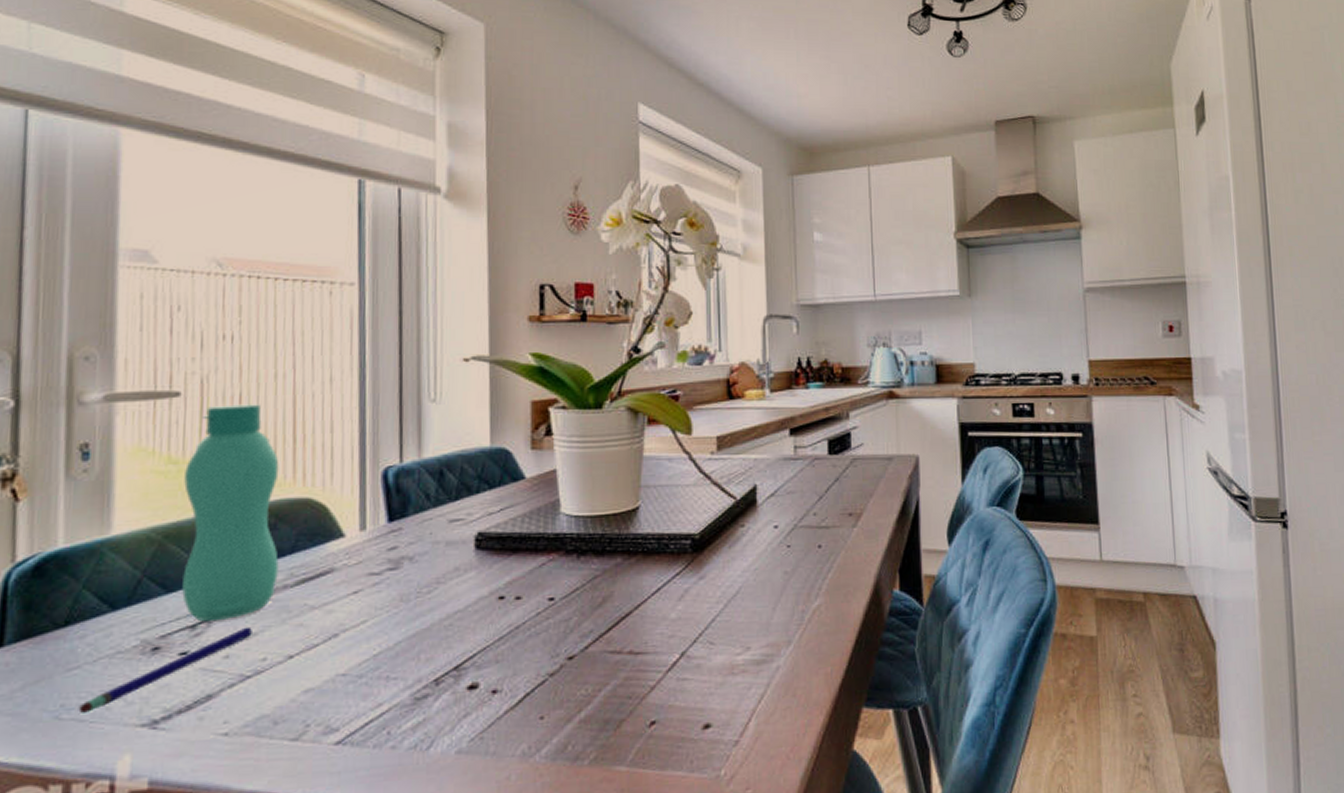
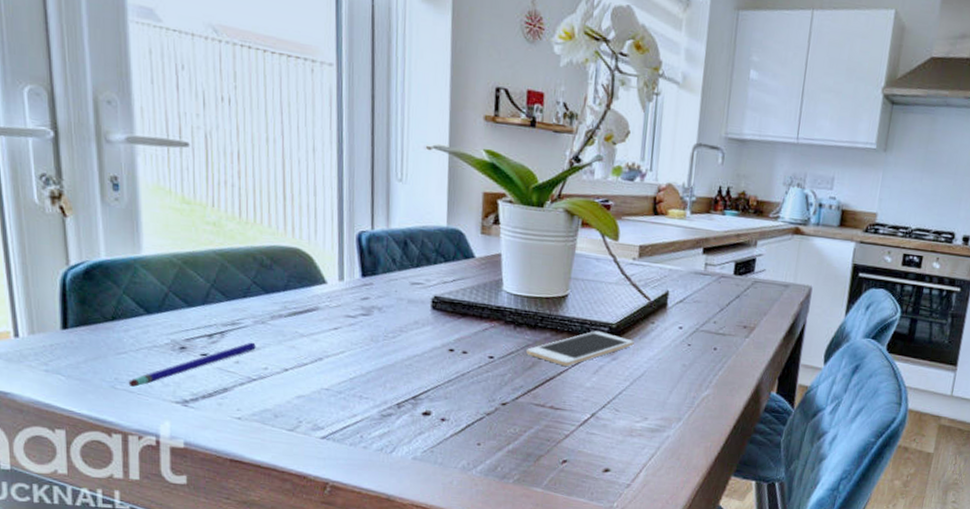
bottle: present [182,404,279,622] -> none [196,159,275,335]
cell phone: none [595,546,723,596] -> present [526,331,634,366]

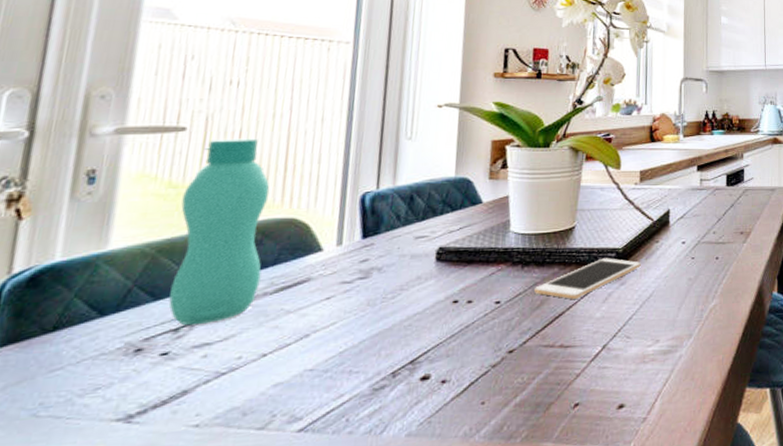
pen: present [128,342,256,388] -> none [56,329,231,412]
bottle: none [196,159,275,335] -> present [168,138,270,326]

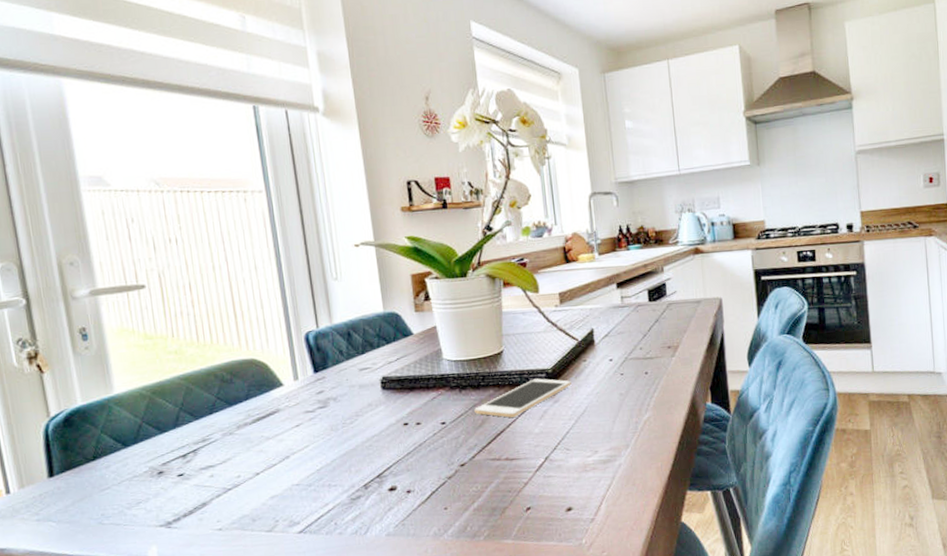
bottle: present [168,138,270,326] -> none [158,290,240,452]

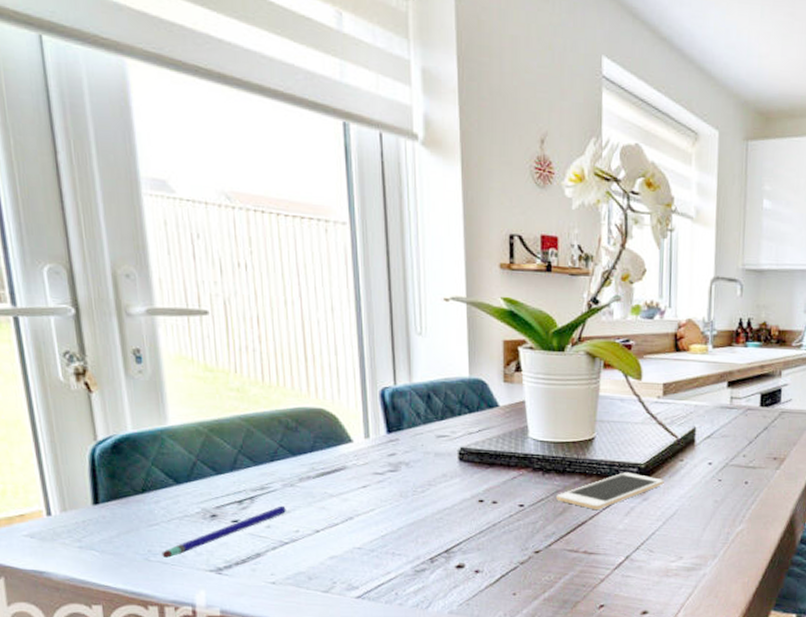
pen: none [114,454,227,520] -> present [162,505,286,559]

